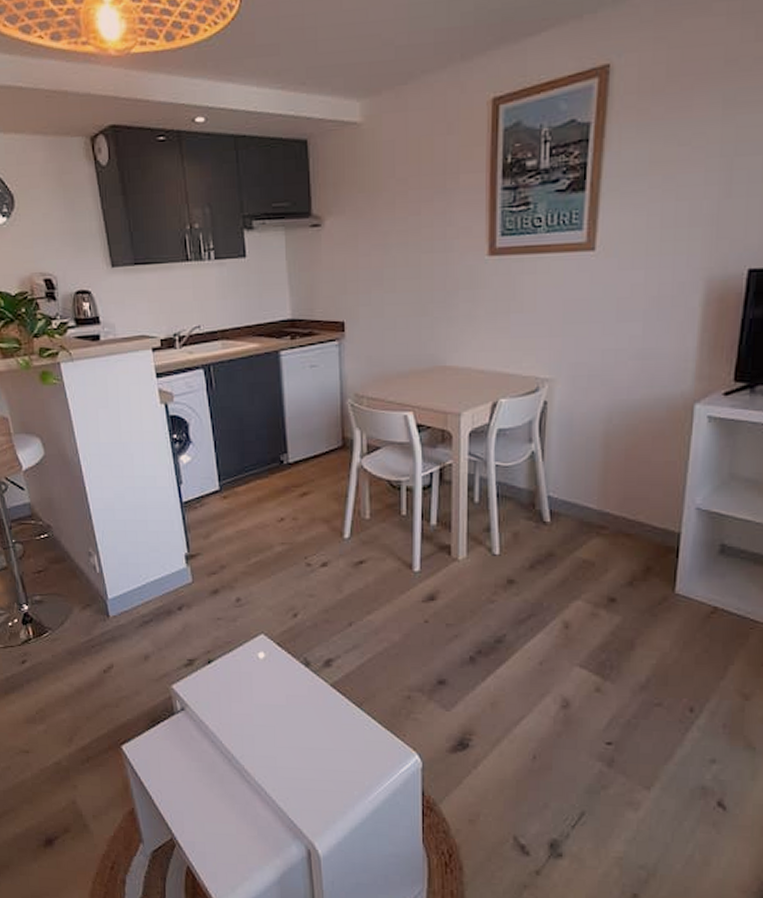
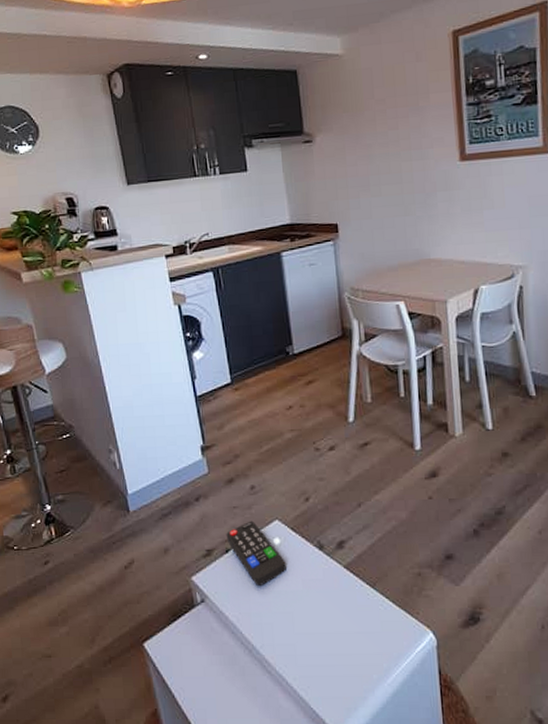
remote control: none [209,633,270,699] -> present [226,520,286,587]

